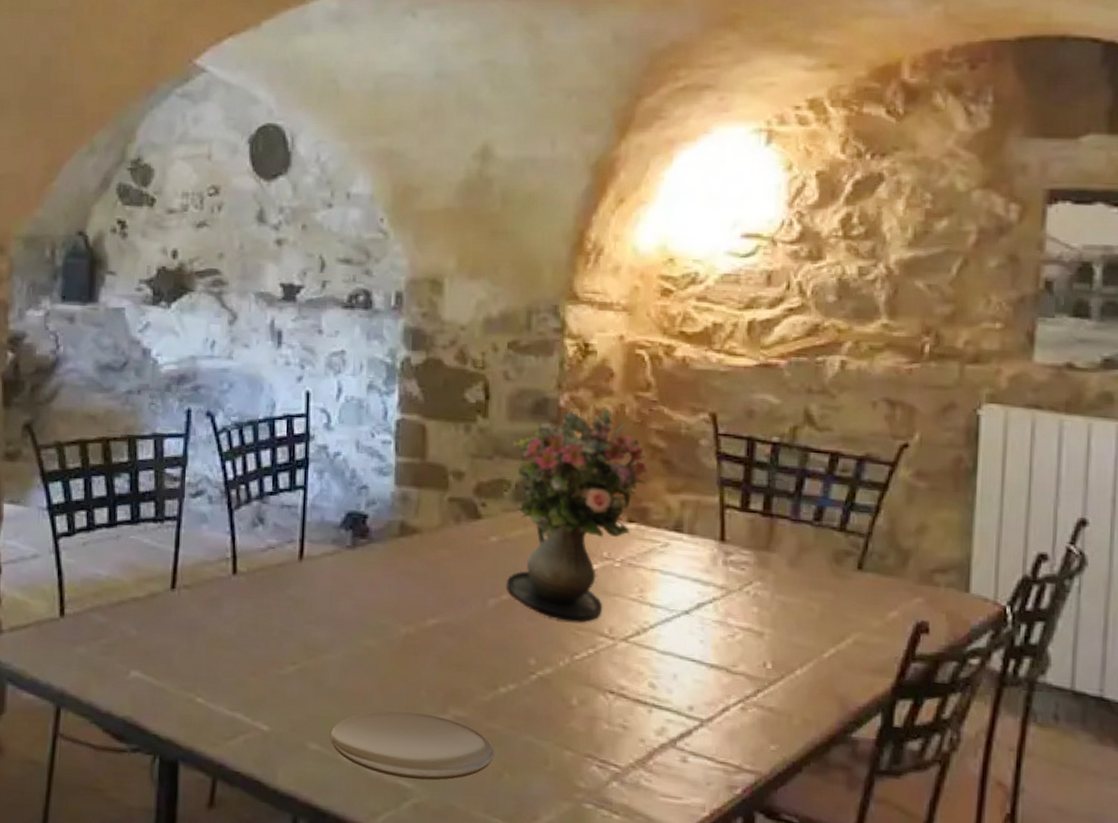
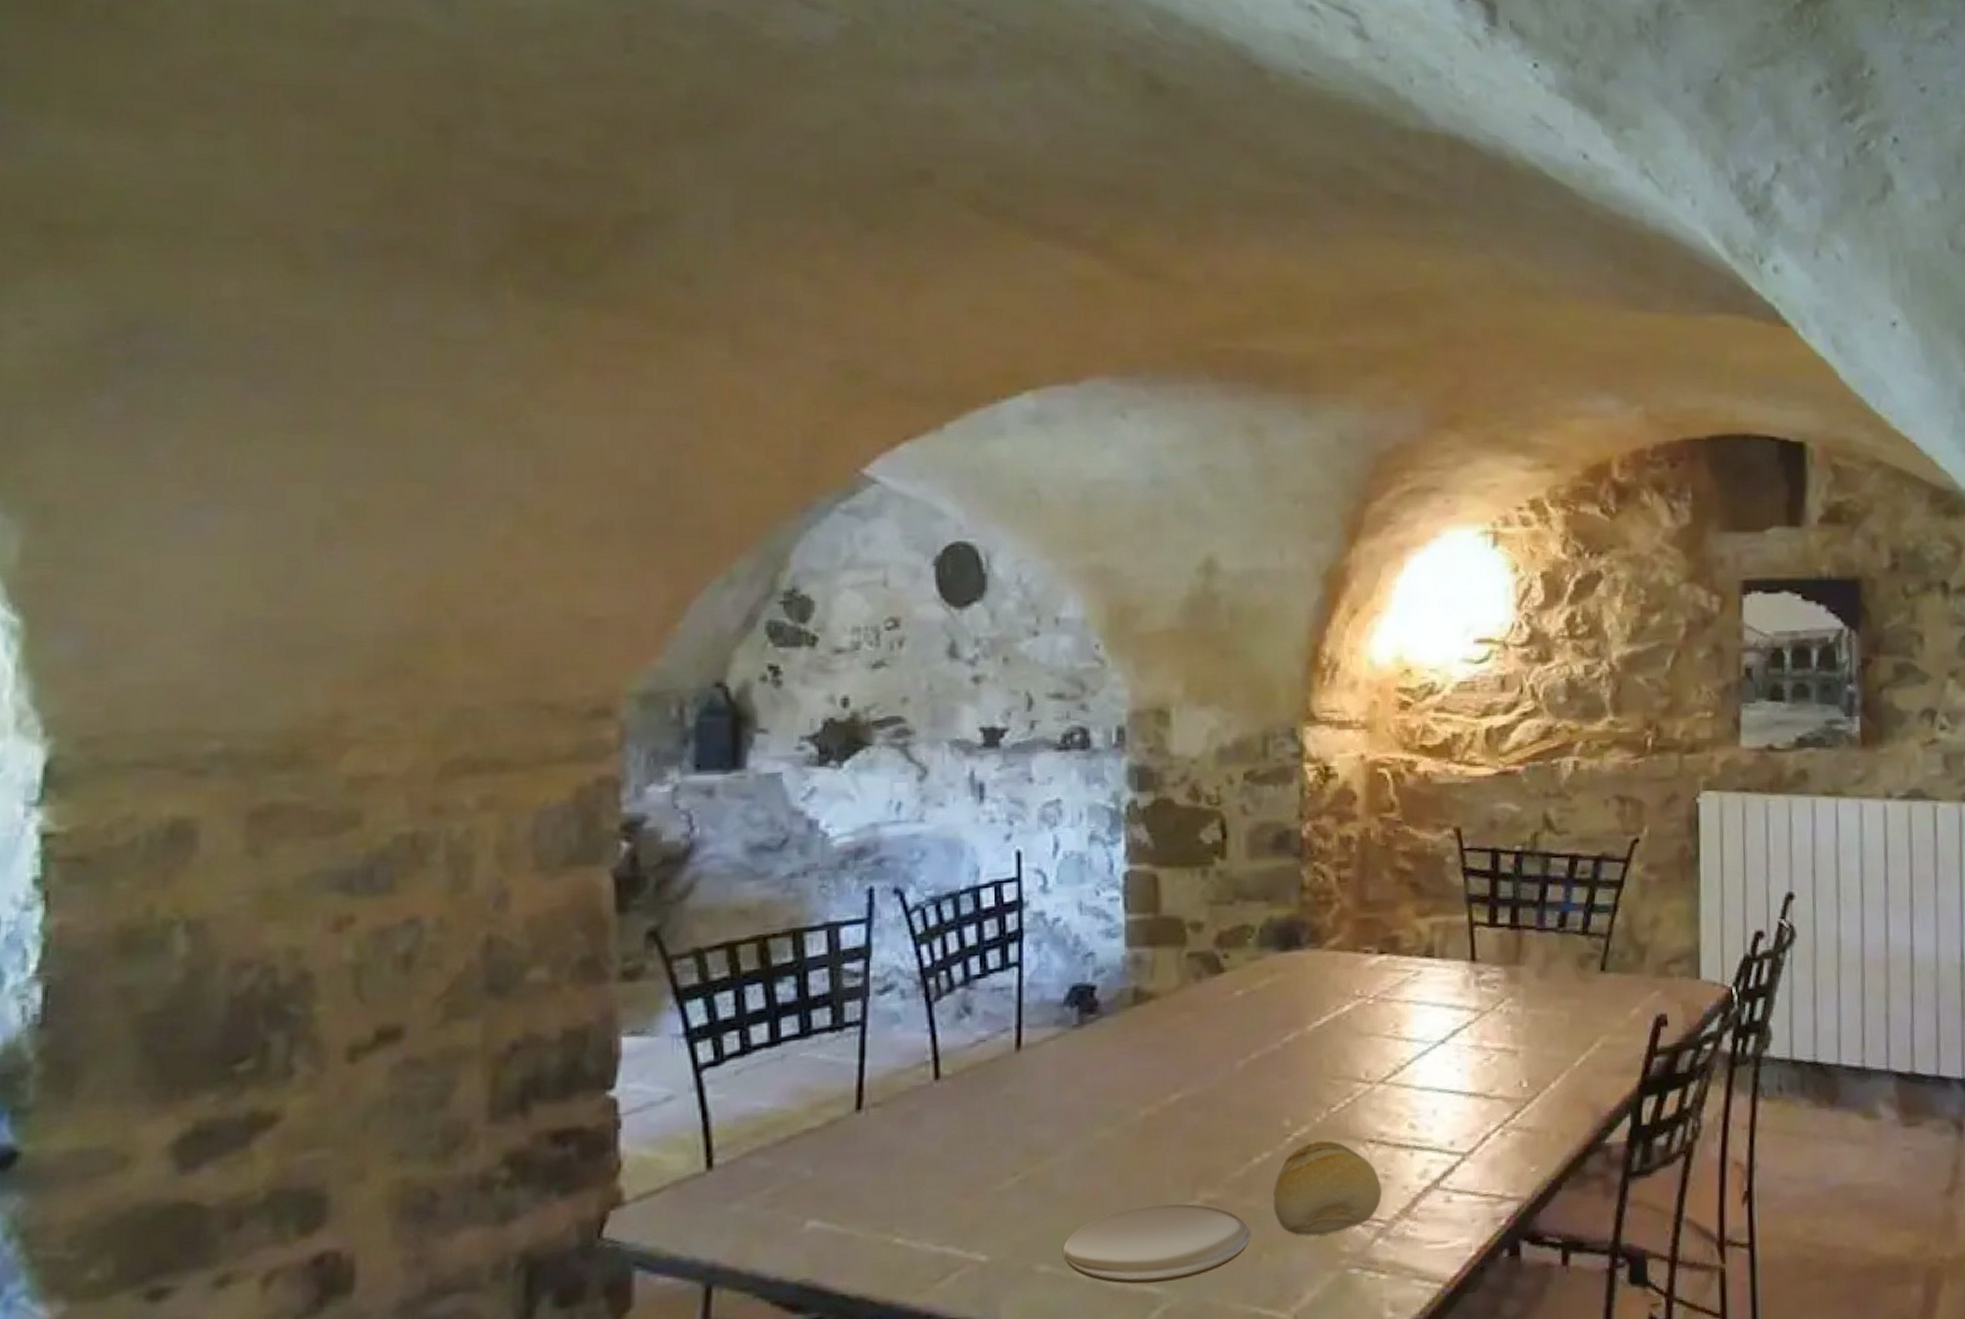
bouquet: present [505,406,648,623] -> none [1253,833,1396,1072]
bread roll: none [516,683,619,768] -> present [1273,1140,1382,1235]

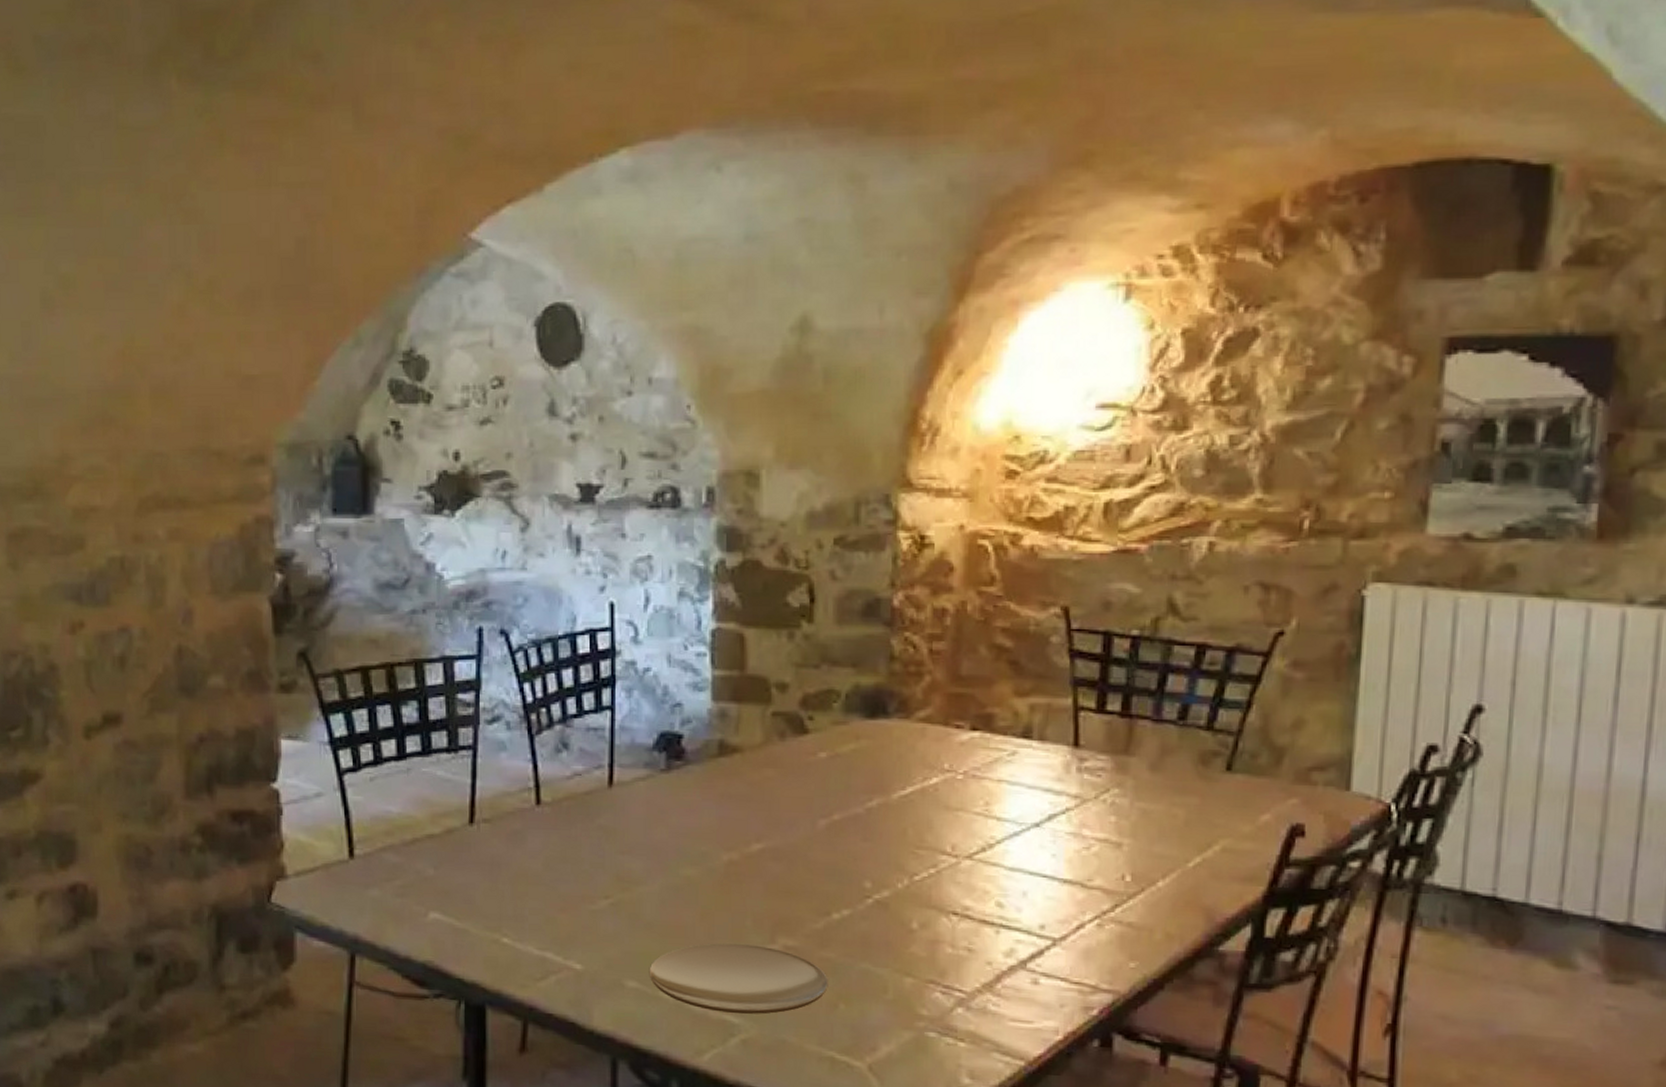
bread roll: present [1273,1140,1382,1235] -> none [851,906,964,995]

